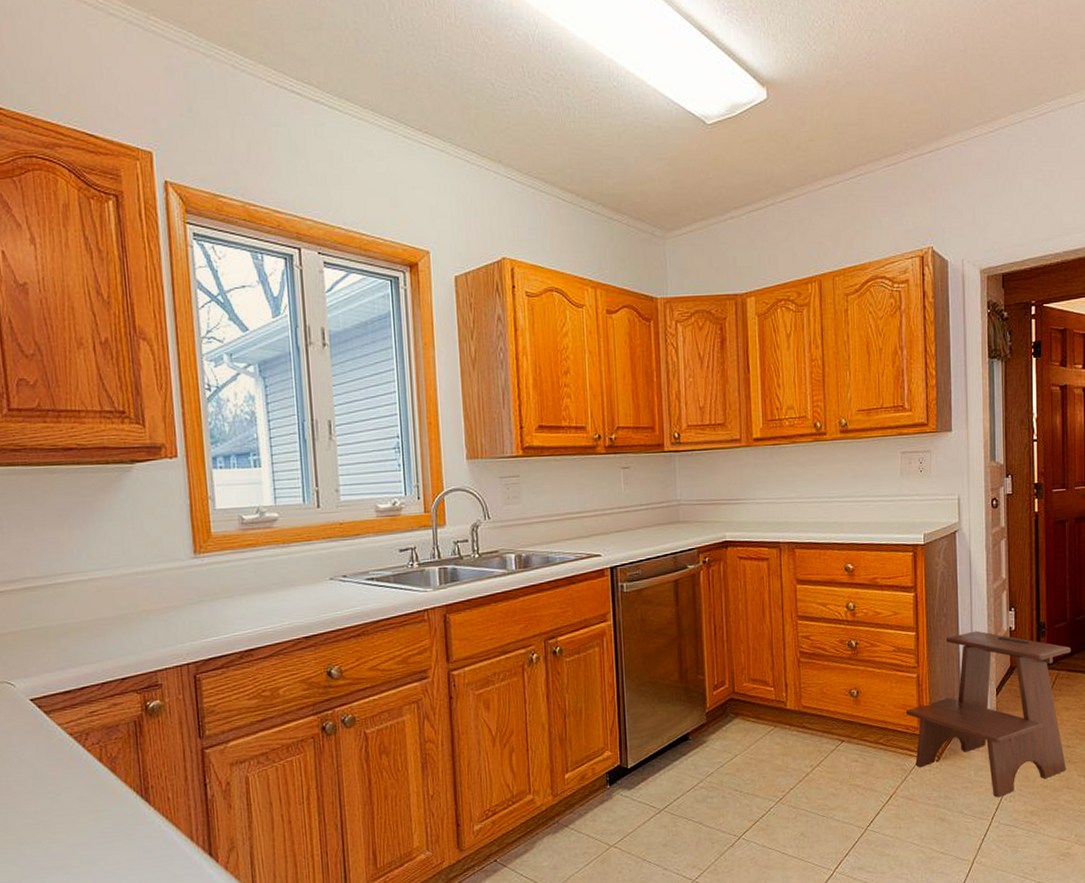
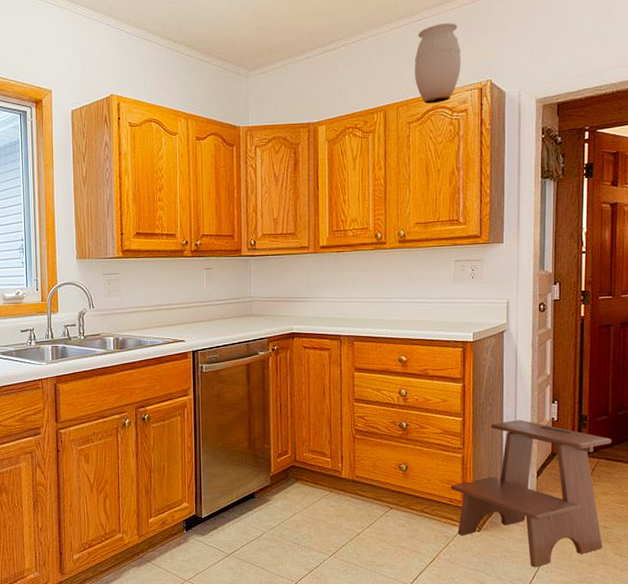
decorative vase: none [850,182,900,273] -> present [415,23,461,104]

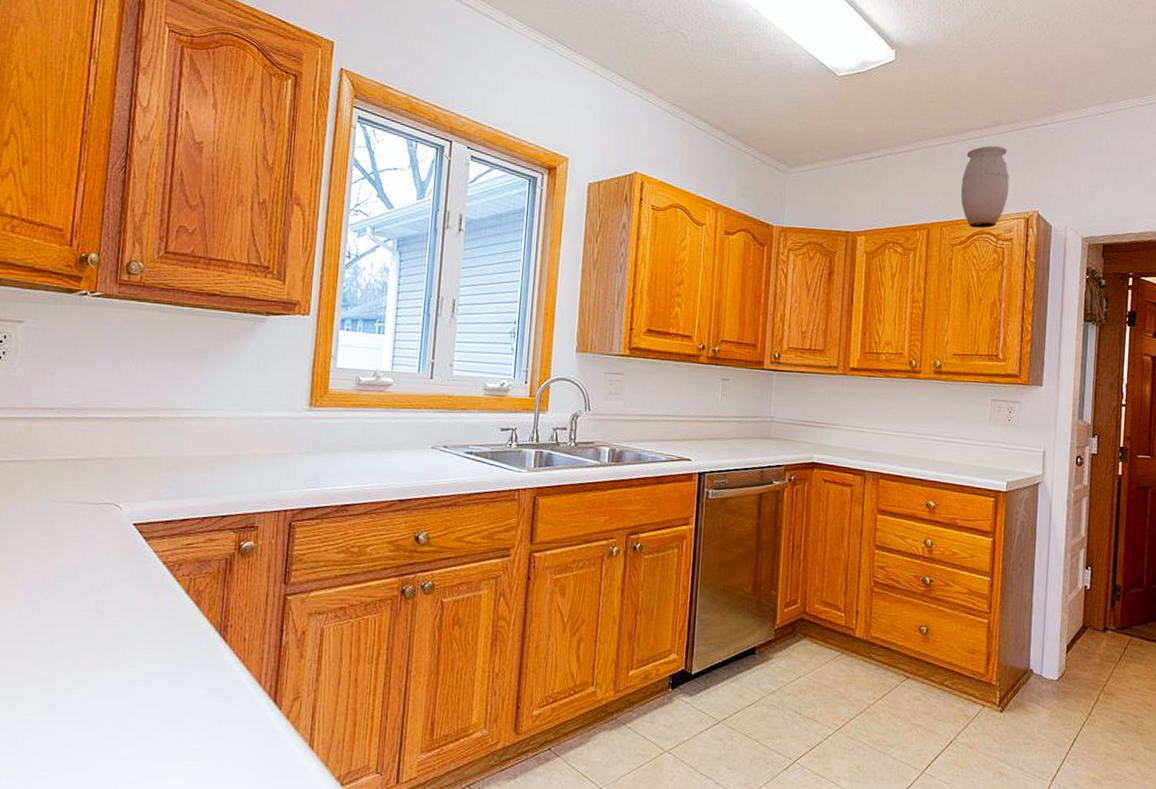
step stool: present [450,419,611,567] -> none [973,584,1145,759]

